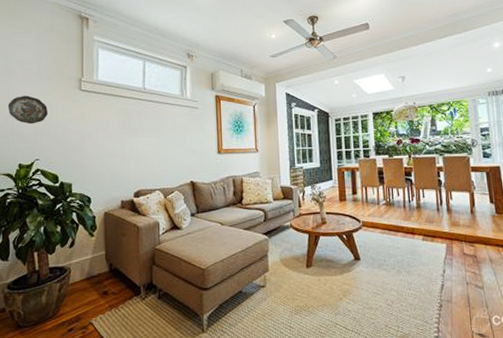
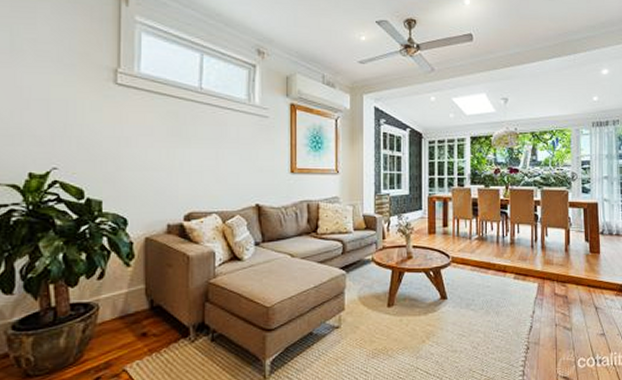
decorative plate: present [7,95,48,124] -> none [13,85,70,123]

